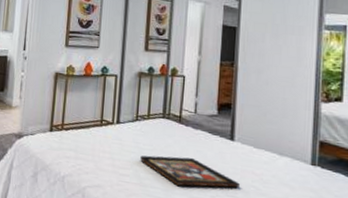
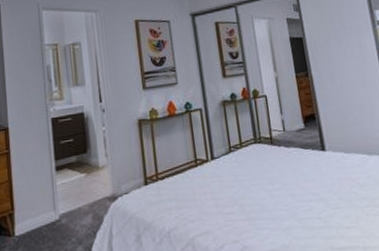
decorative tray: present [140,155,240,188] -> none [242,177,341,210]

